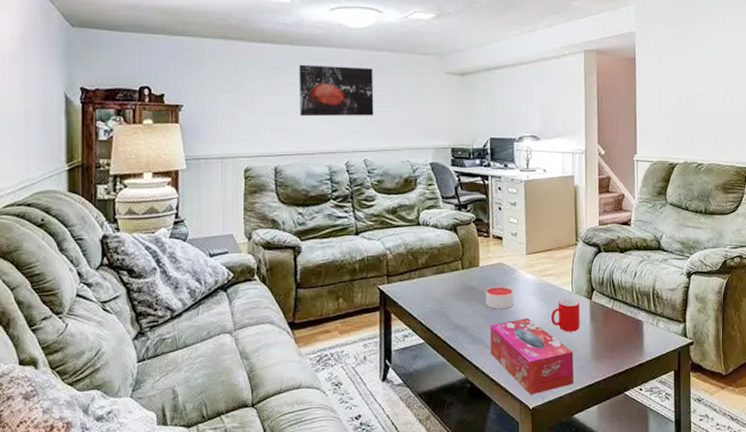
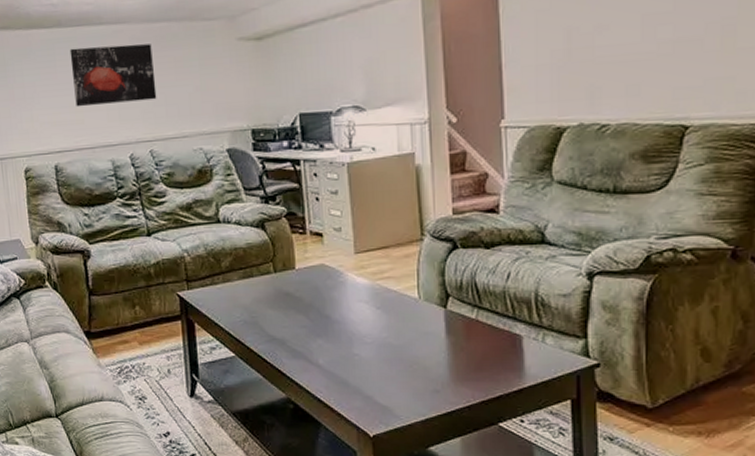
candle: present [485,286,514,310] -> none [305,291,342,319]
tissue box: present [490,317,574,395] -> none [313,329,428,421]
cup: present [550,298,580,332] -> none [391,306,432,348]

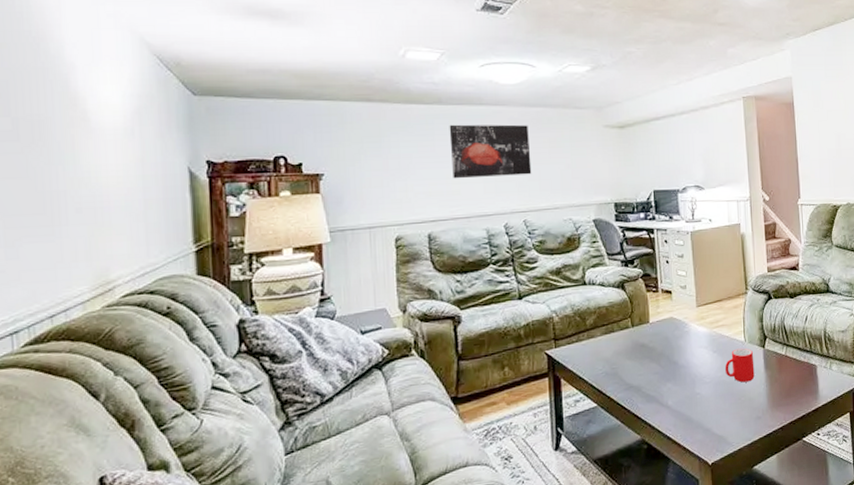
cup: none [391,306,432,348] -> present [724,348,755,383]

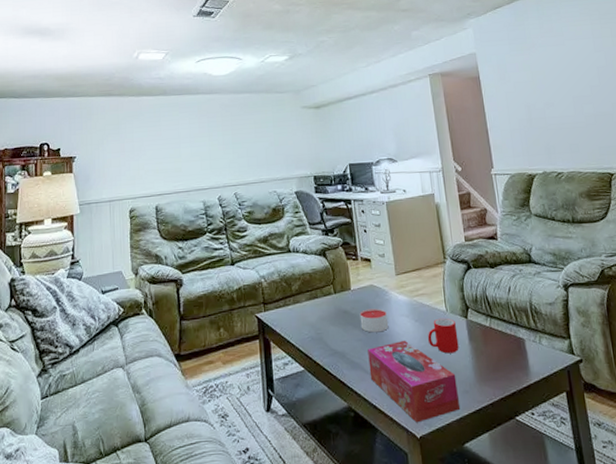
wall art: present [449,124,532,179] -> none [172,109,241,158]
candle: none [657,340,687,366] -> present [359,308,389,333]
tissue box: none [664,371,752,451] -> present [367,340,461,423]

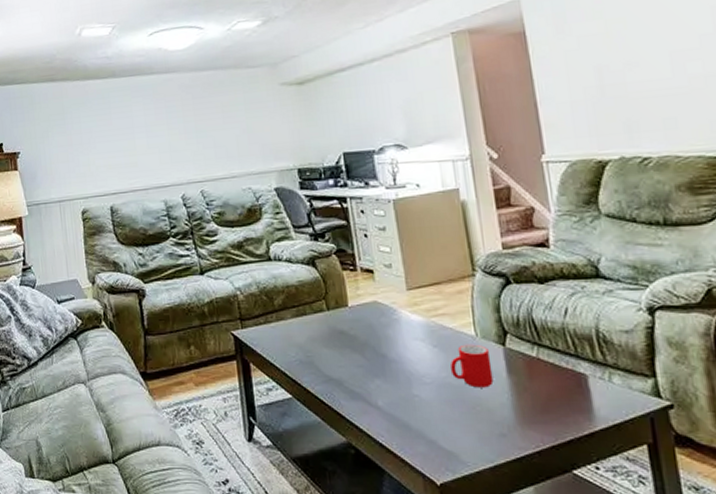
candle: present [359,308,389,333] -> none [360,329,399,359]
tissue box: present [367,340,461,423] -> none [371,368,495,468]

